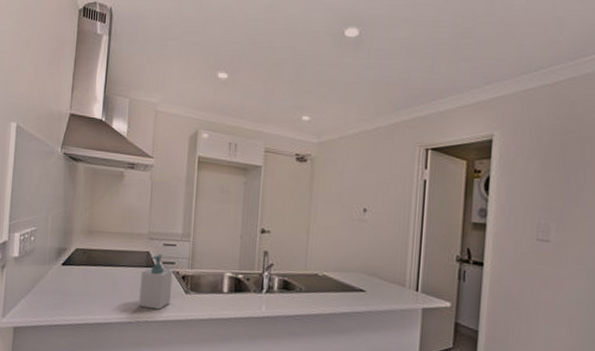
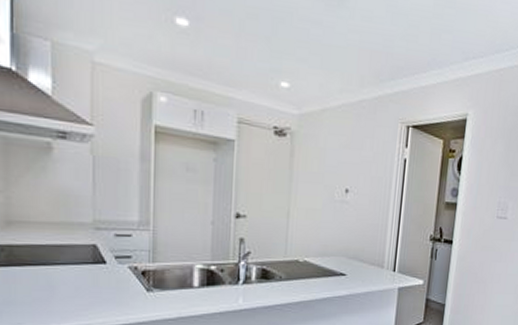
soap bottle: present [139,254,173,310] -> none [87,247,130,313]

